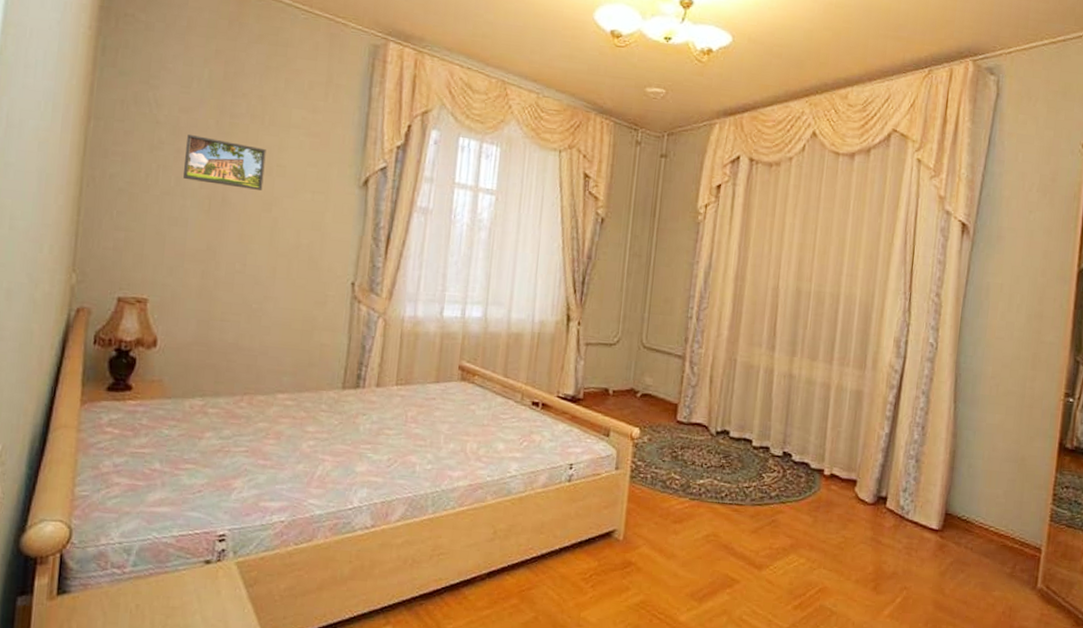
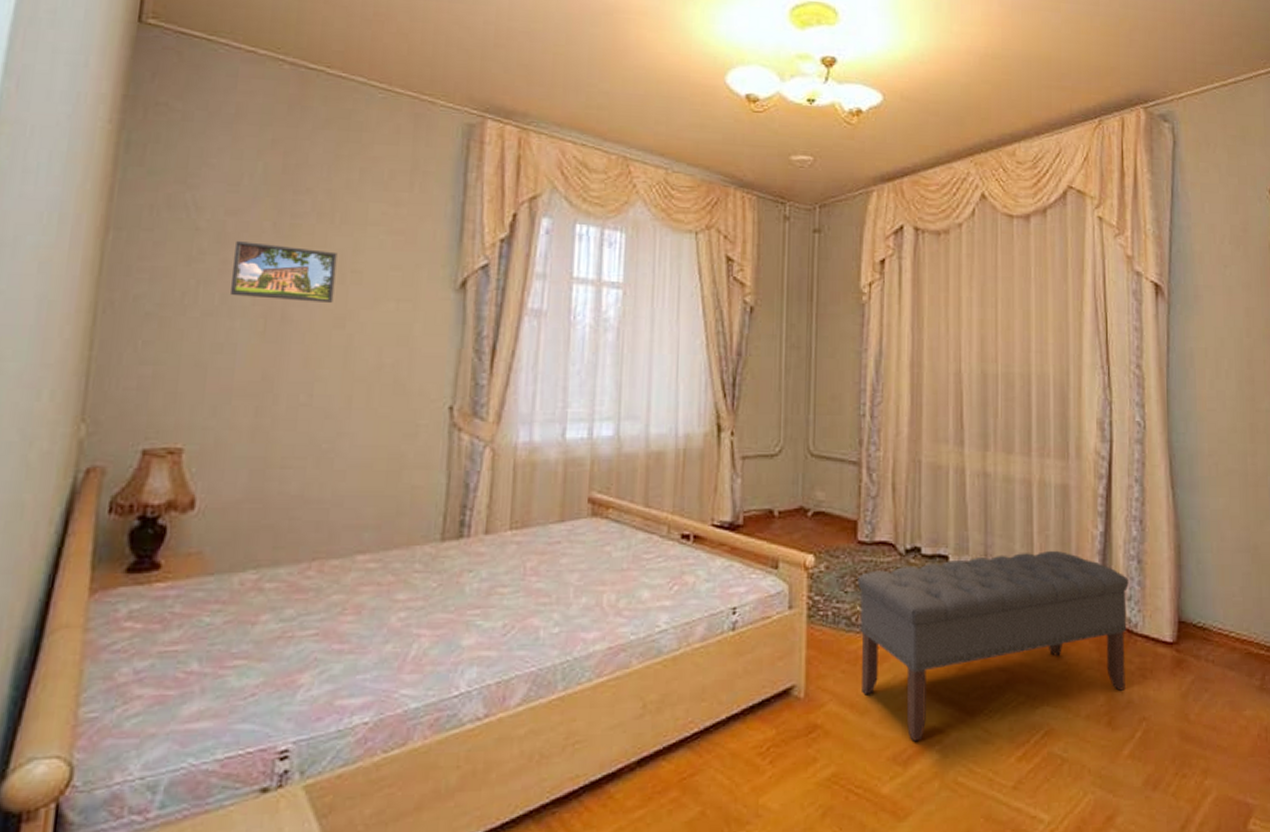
bench: none [670,443,906,584] -> present [858,550,1129,741]

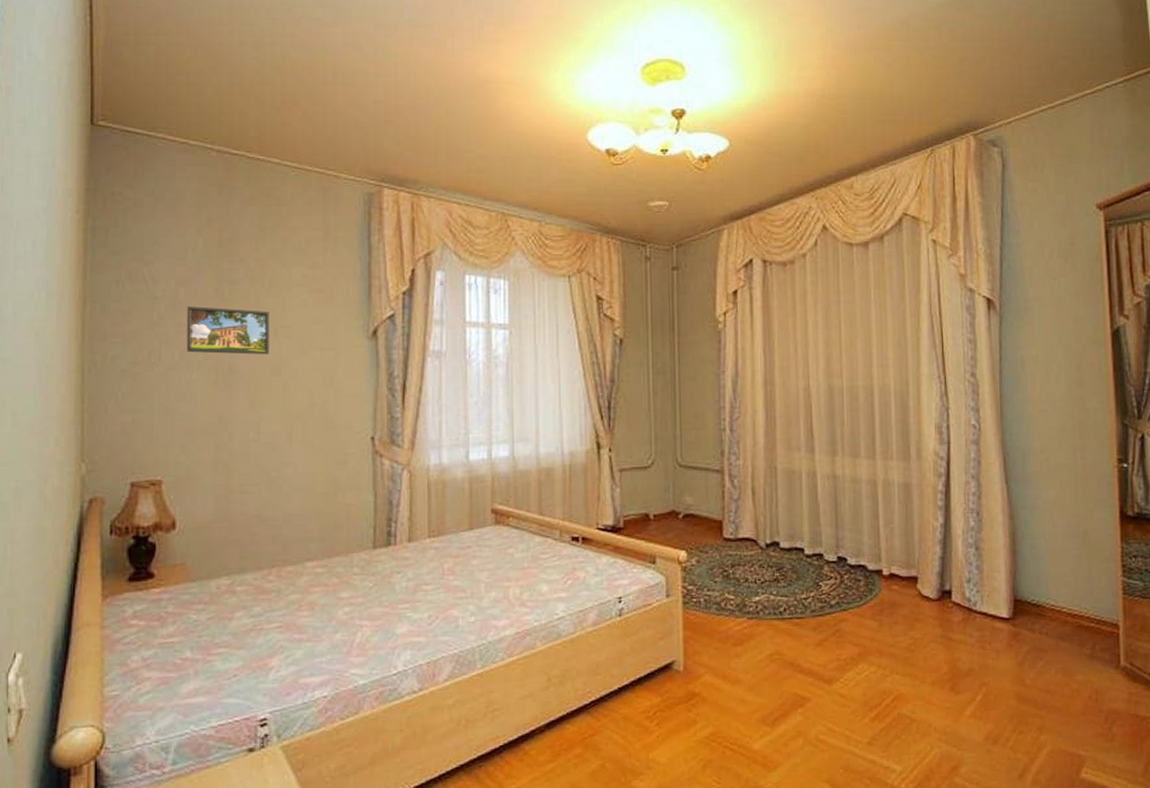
bench: present [858,550,1129,741] -> none [725,540,968,706]

